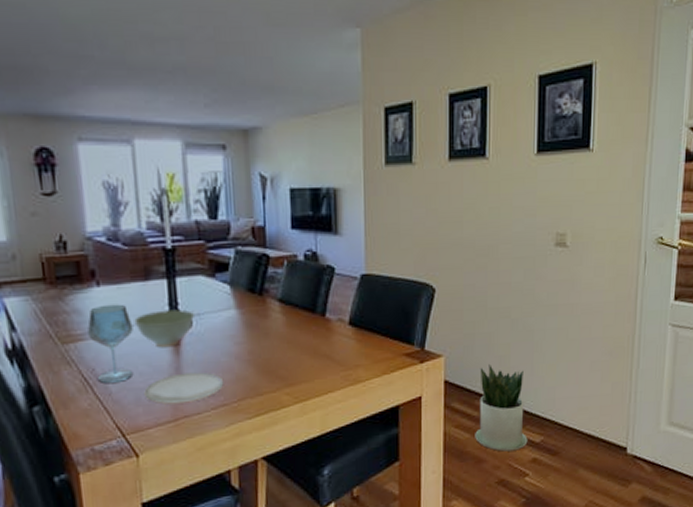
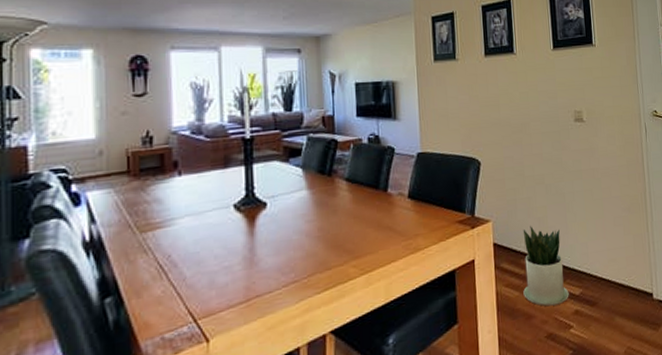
wine glass: present [87,304,134,383] -> none [167,191,211,269]
bowl: present [134,309,194,348] -> none [212,193,269,231]
plate: present [144,372,224,405] -> none [218,251,295,286]

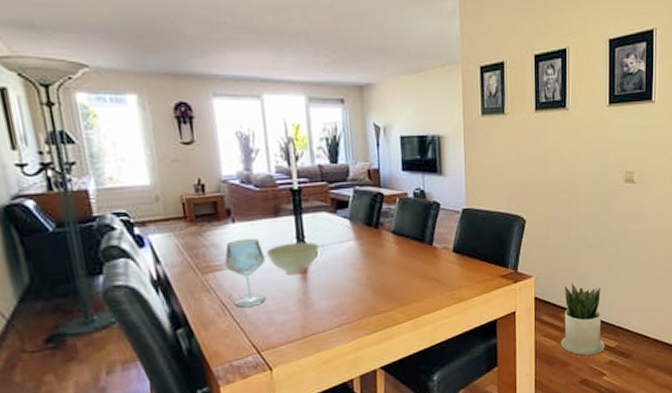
wine glass: none [167,191,211,269] -> present [224,238,267,307]
bowl: none [212,193,269,231] -> present [266,241,319,276]

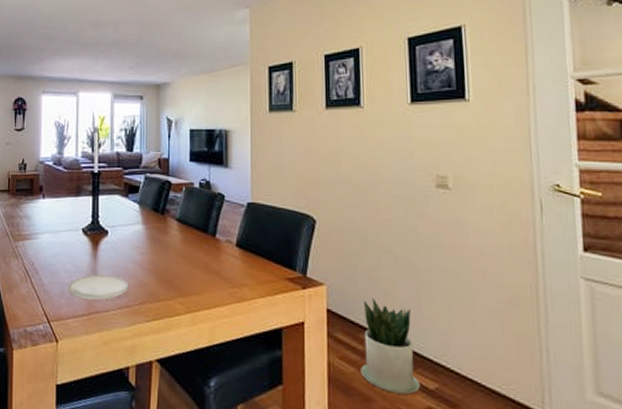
wine glass: present [224,238,267,307] -> none [33,213,65,276]
bowl: present [266,241,319,276] -> none [66,221,110,252]
plate: none [276,295,346,325] -> present [67,274,129,301]

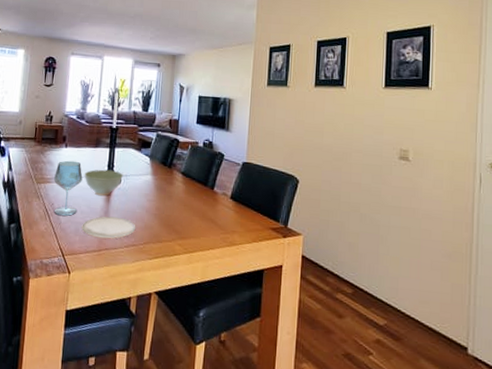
wine glass: none [33,213,65,276] -> present [54,160,83,216]
bowl: none [66,221,110,252] -> present [84,169,123,196]
planter: present [361,297,420,395] -> none [325,247,373,329]

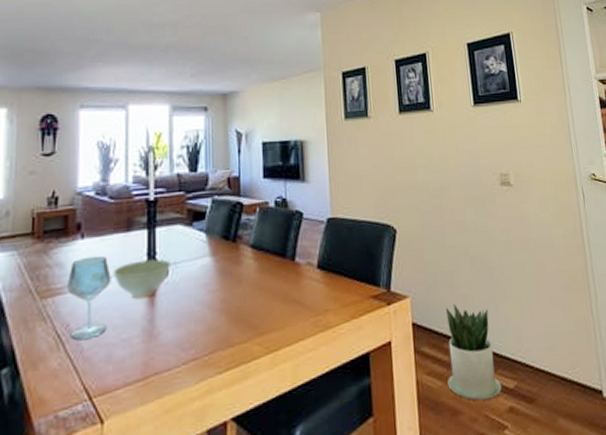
plate: present [81,216,136,240] -> none [116,323,196,361]
planter: none [325,247,373,329] -> present [445,303,502,401]

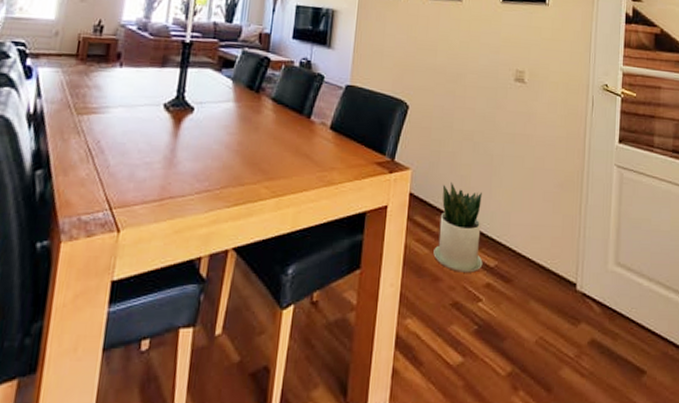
wine glass: present [67,255,111,340] -> none [101,84,143,156]
bowl: present [113,259,170,300] -> none [144,95,197,130]

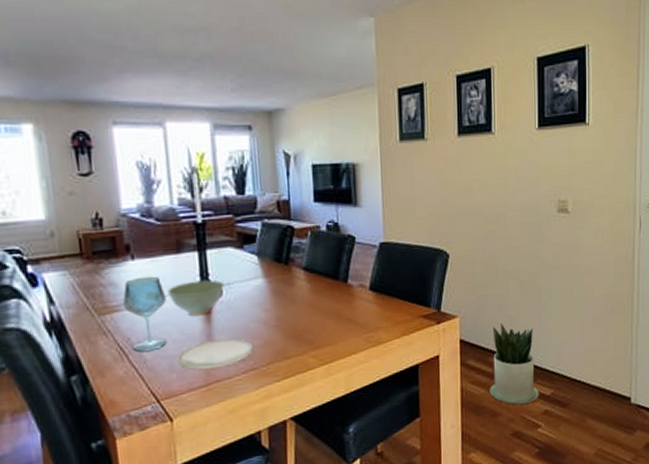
wine glass: none [101,84,143,156] -> present [123,276,167,352]
plate: none [138,155,212,185] -> present [177,338,254,371]
bowl: none [144,95,197,130] -> present [167,279,224,317]

